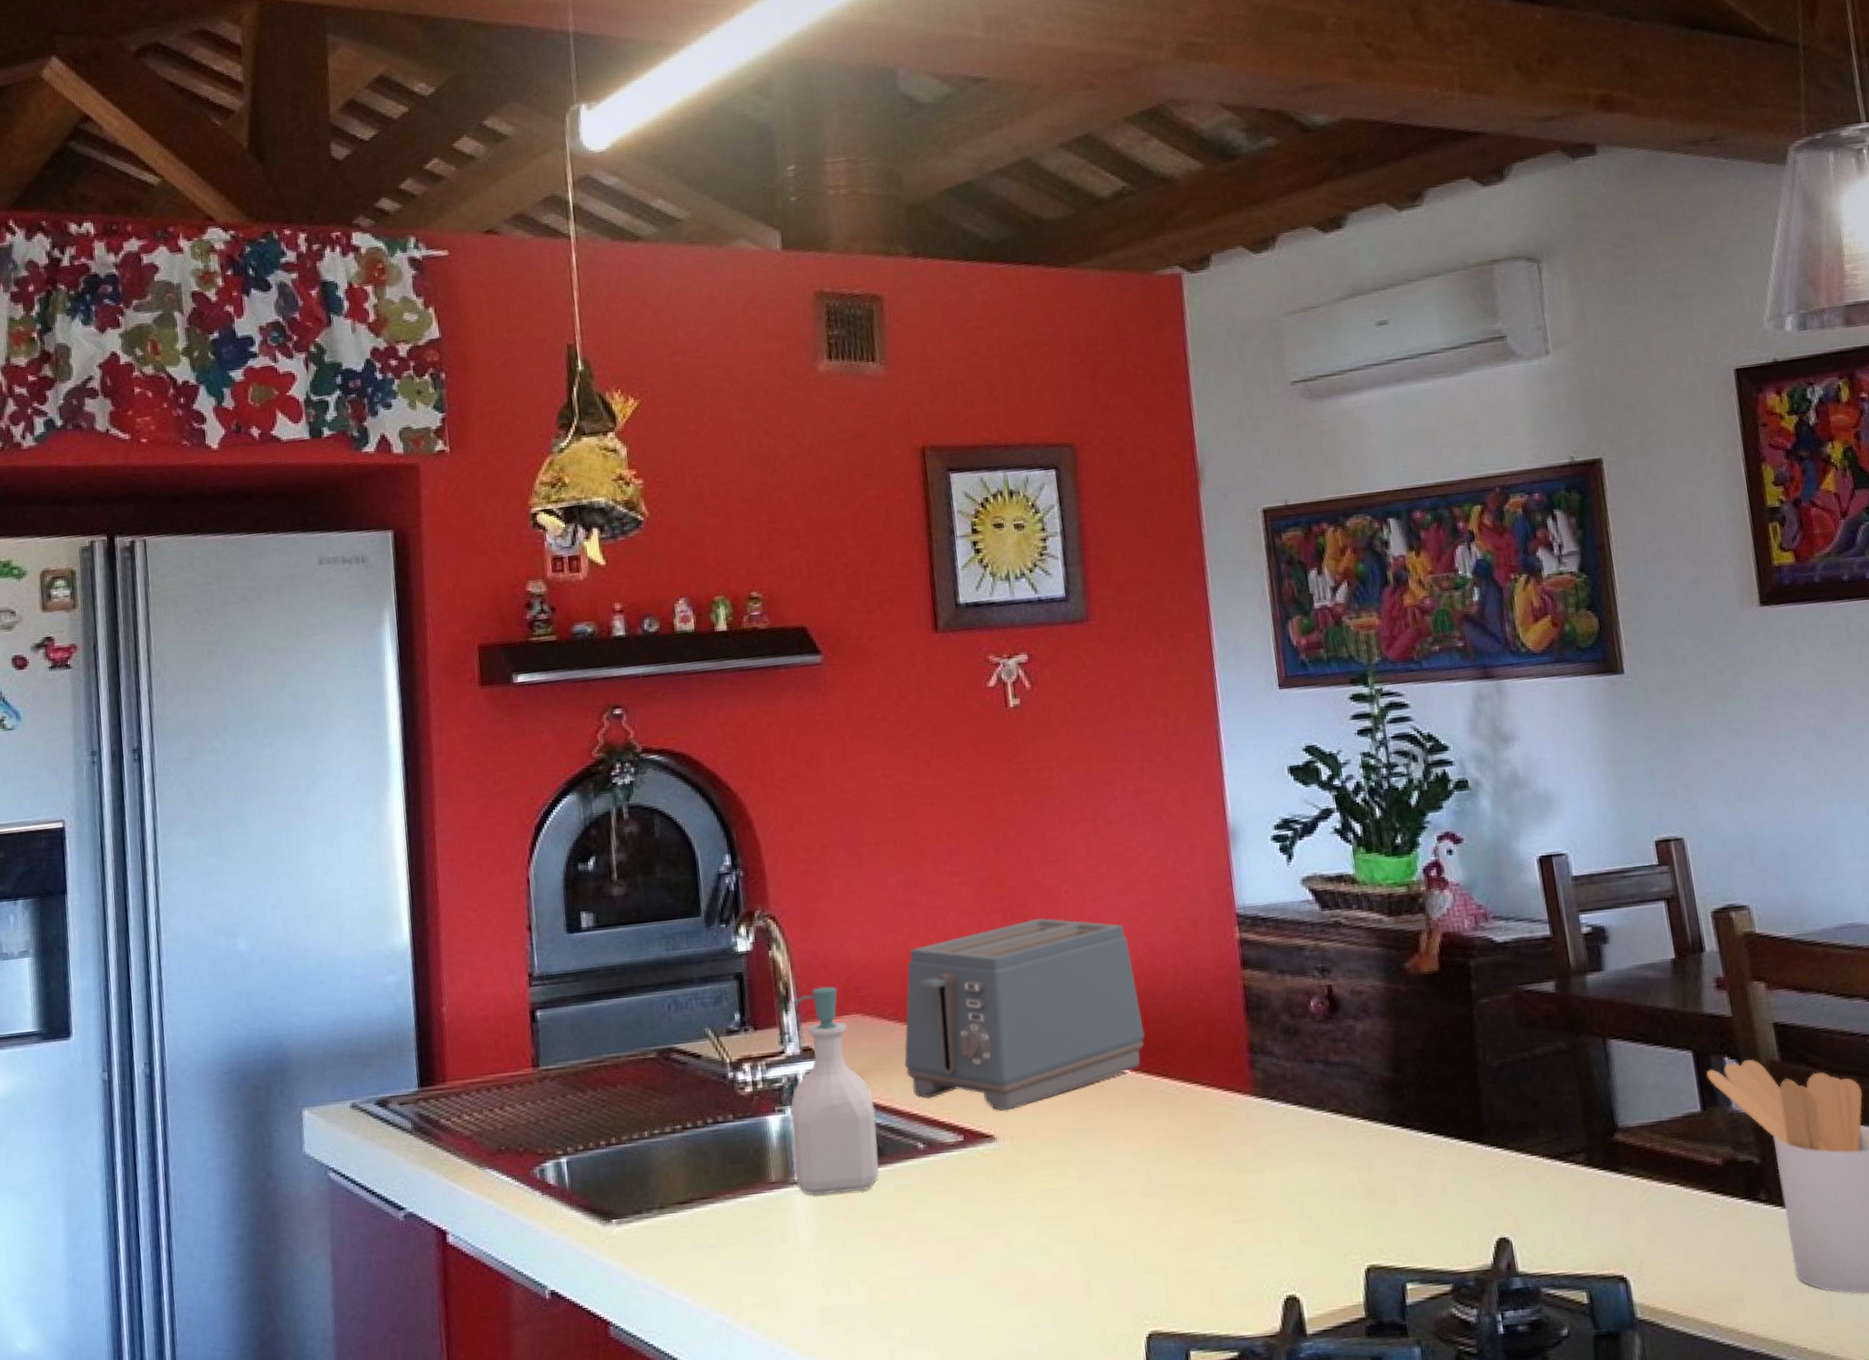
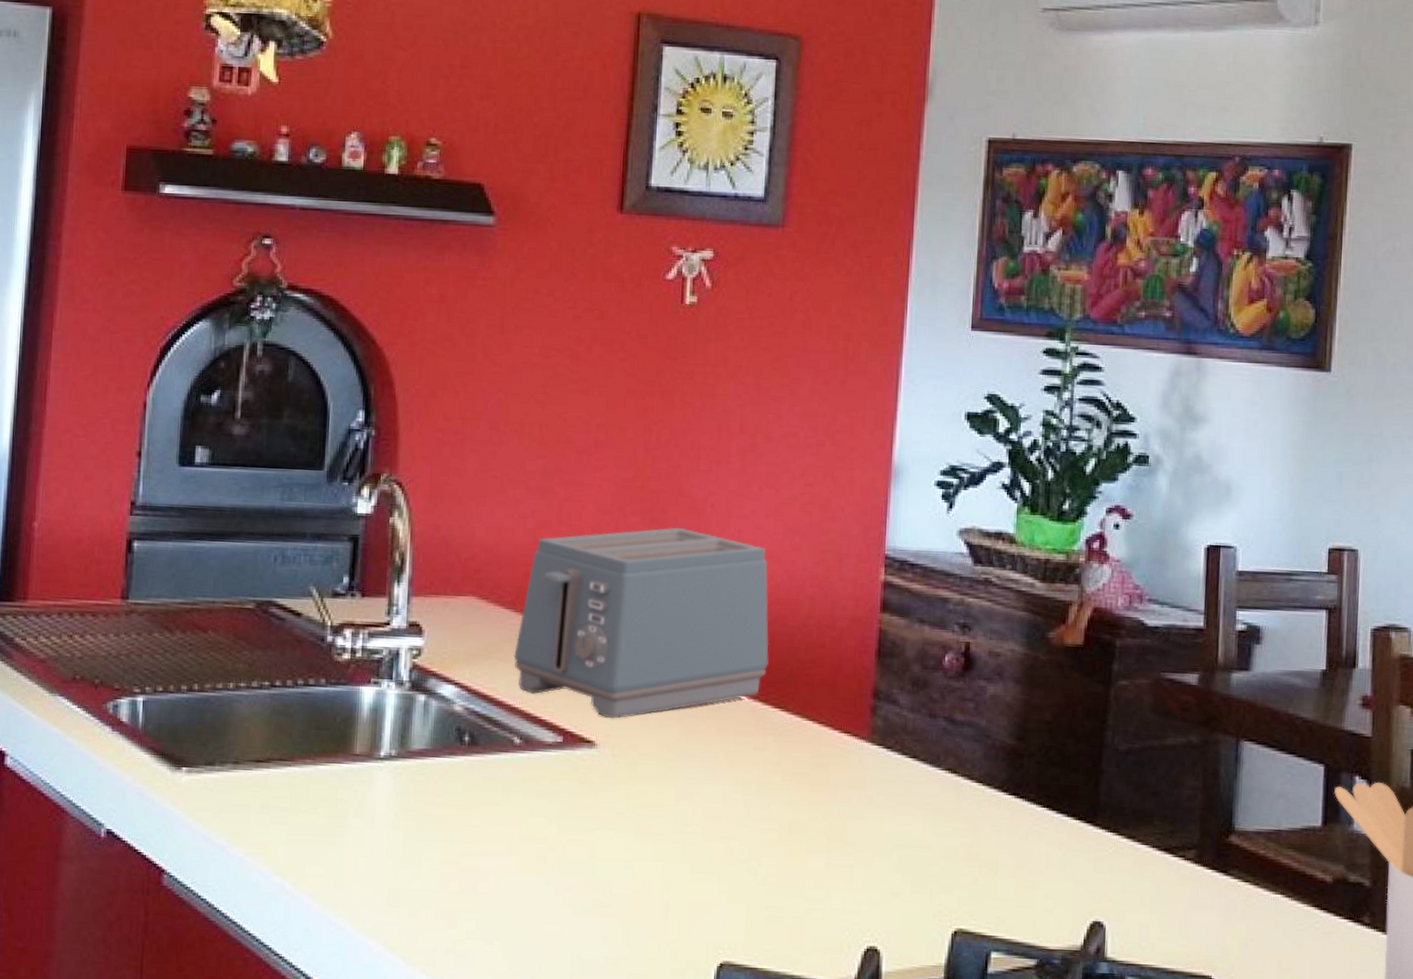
soap bottle: present [790,986,879,1195] -> none [380,562,476,777]

